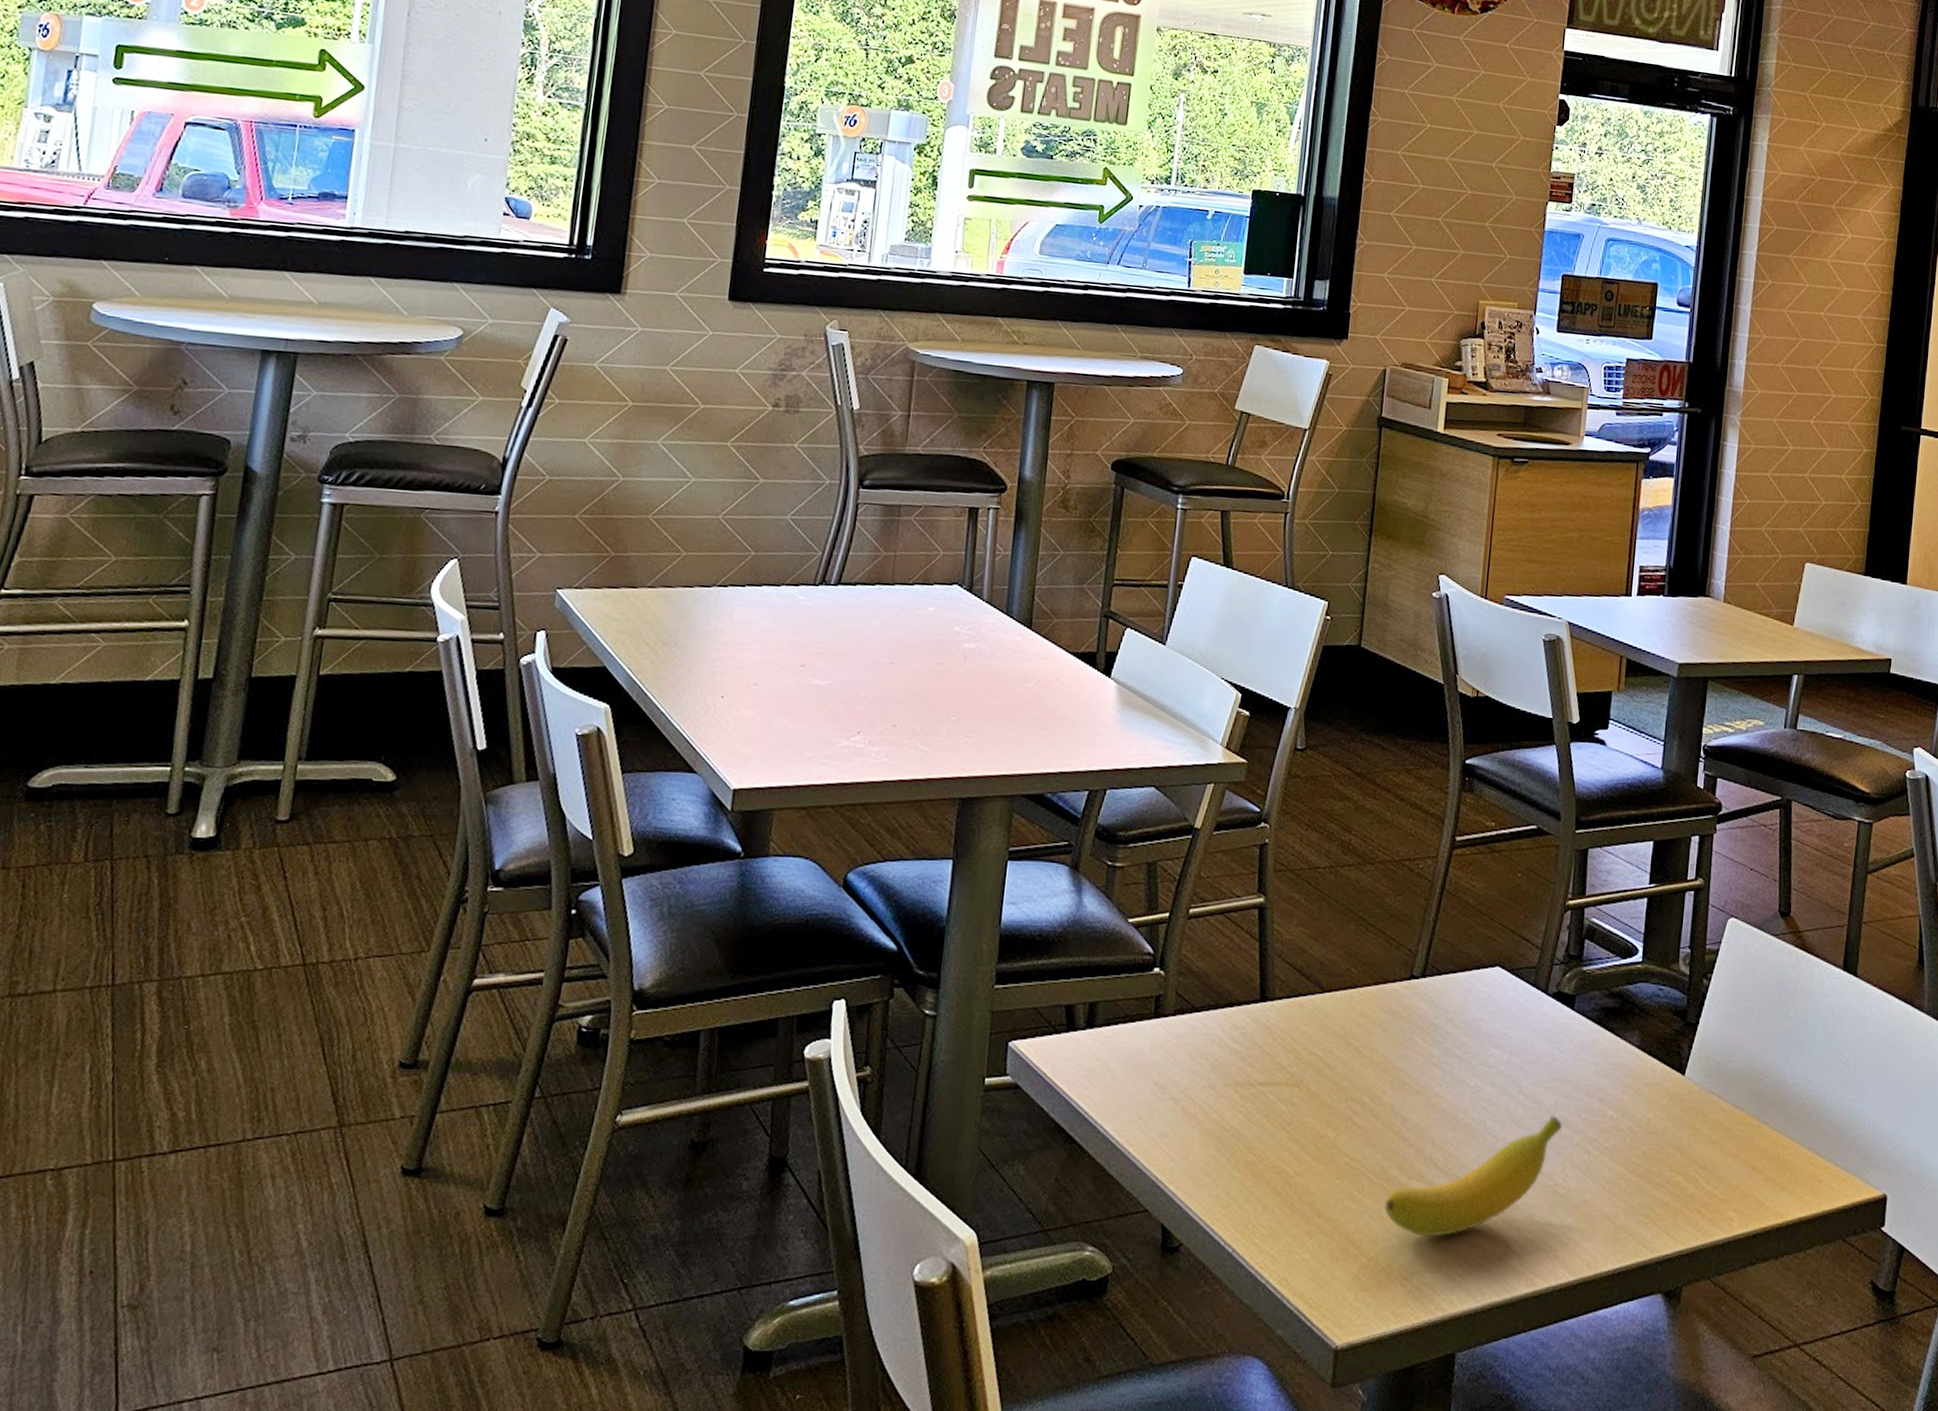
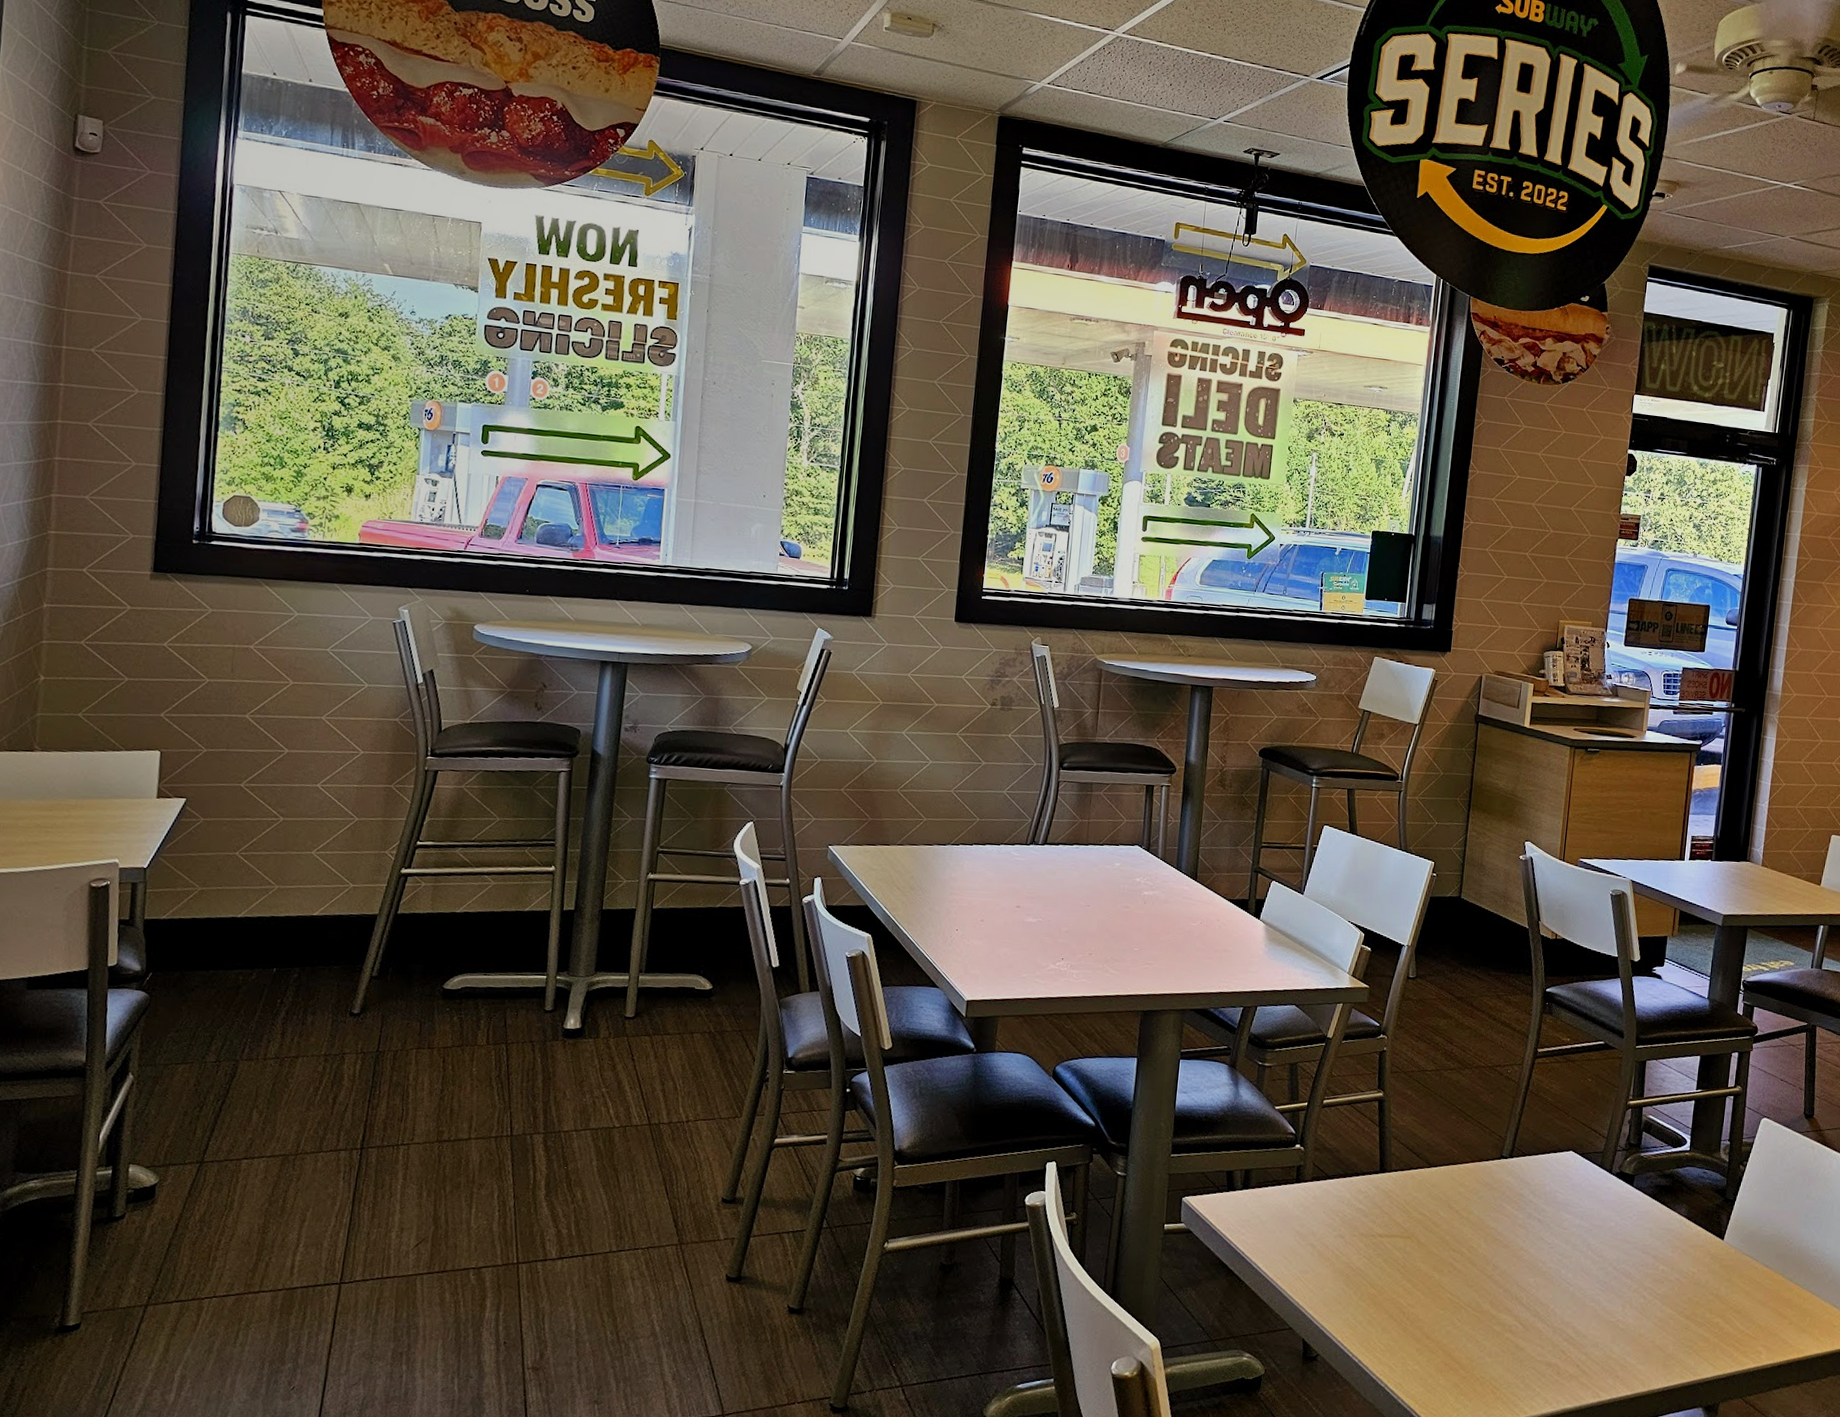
banana: present [1384,1115,1562,1237] -> none [1479,1267,1623,1357]

